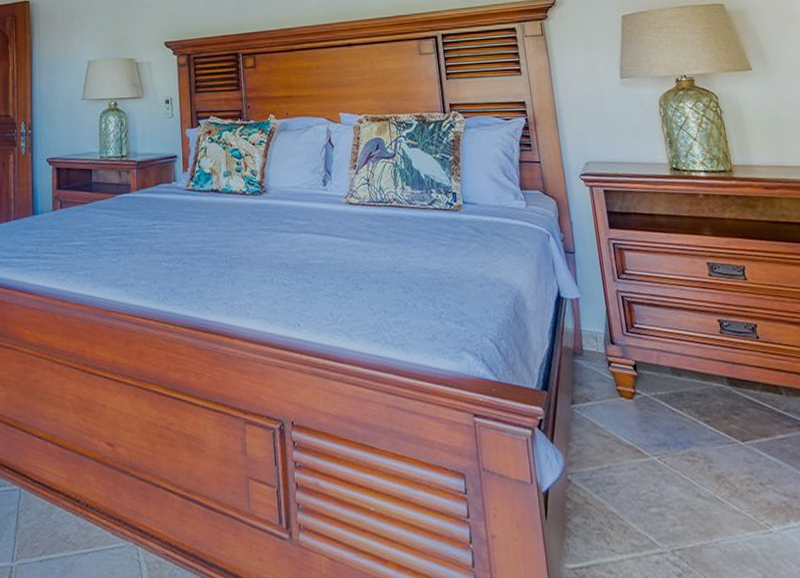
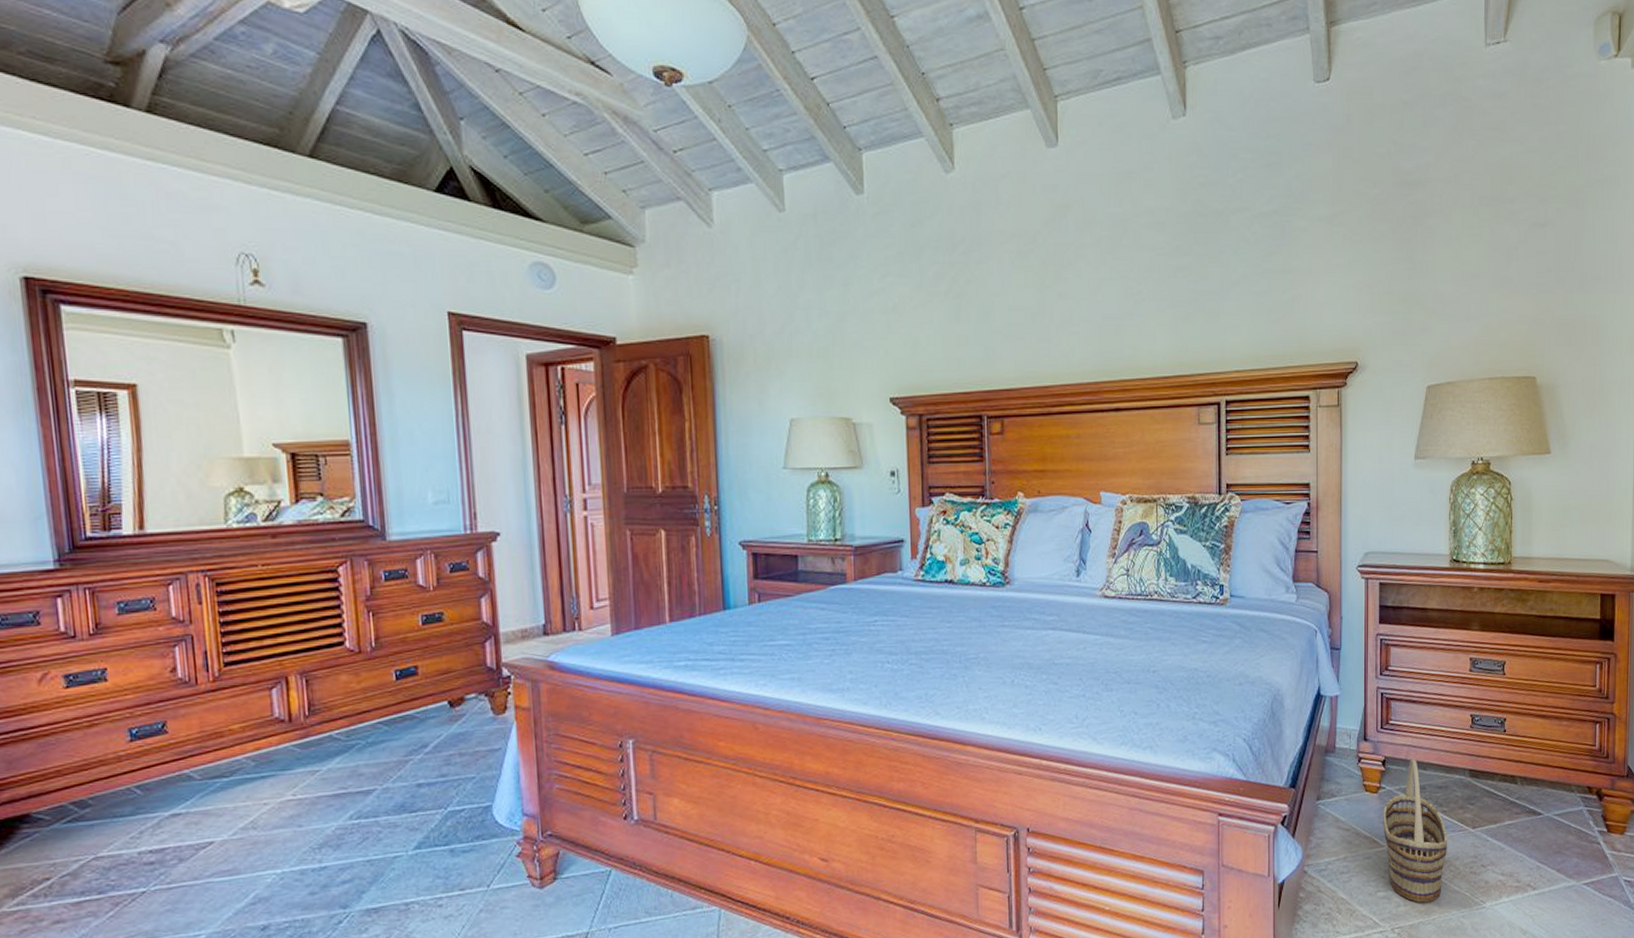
basket: none [642,364,721,523] -> present [1383,759,1447,903]

